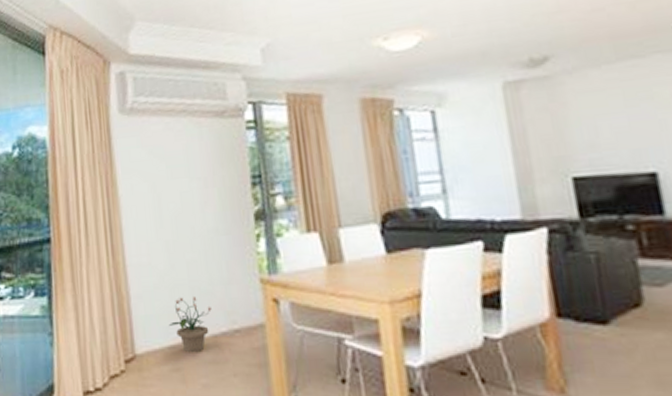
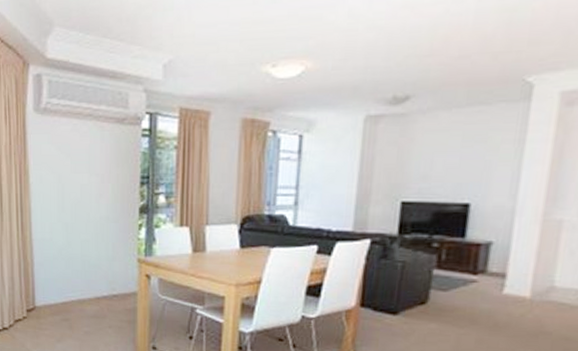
potted plant: present [168,296,212,353] -> none [62,267,97,309]

